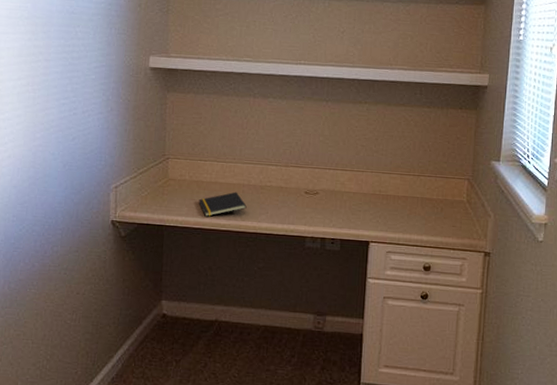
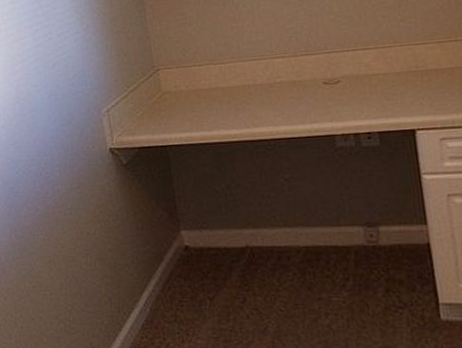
notepad: present [198,191,247,217] -> none [201,95,258,128]

